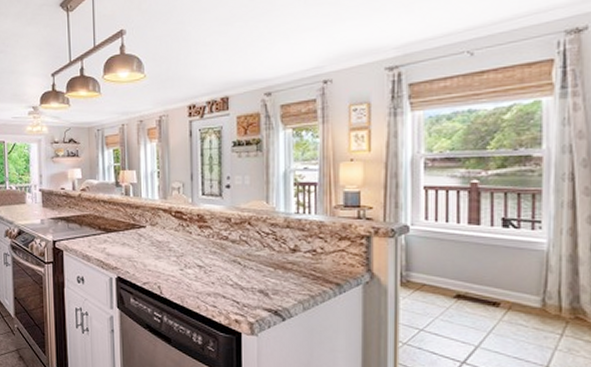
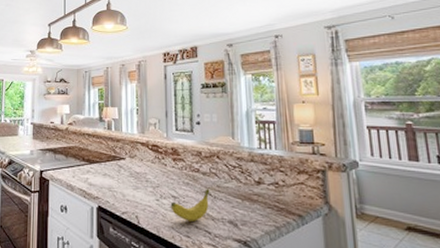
banana: none [196,257,239,291] -> present [170,189,210,221]

